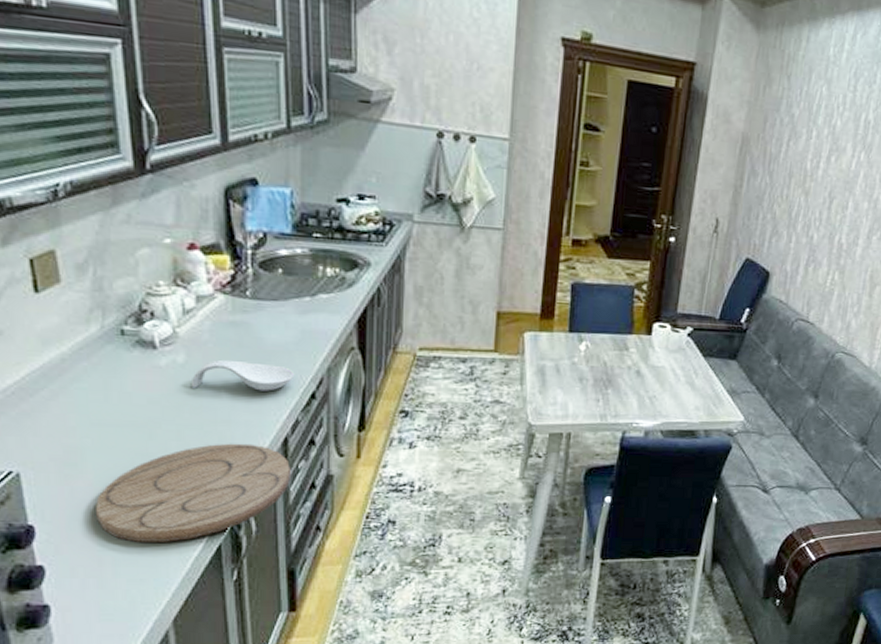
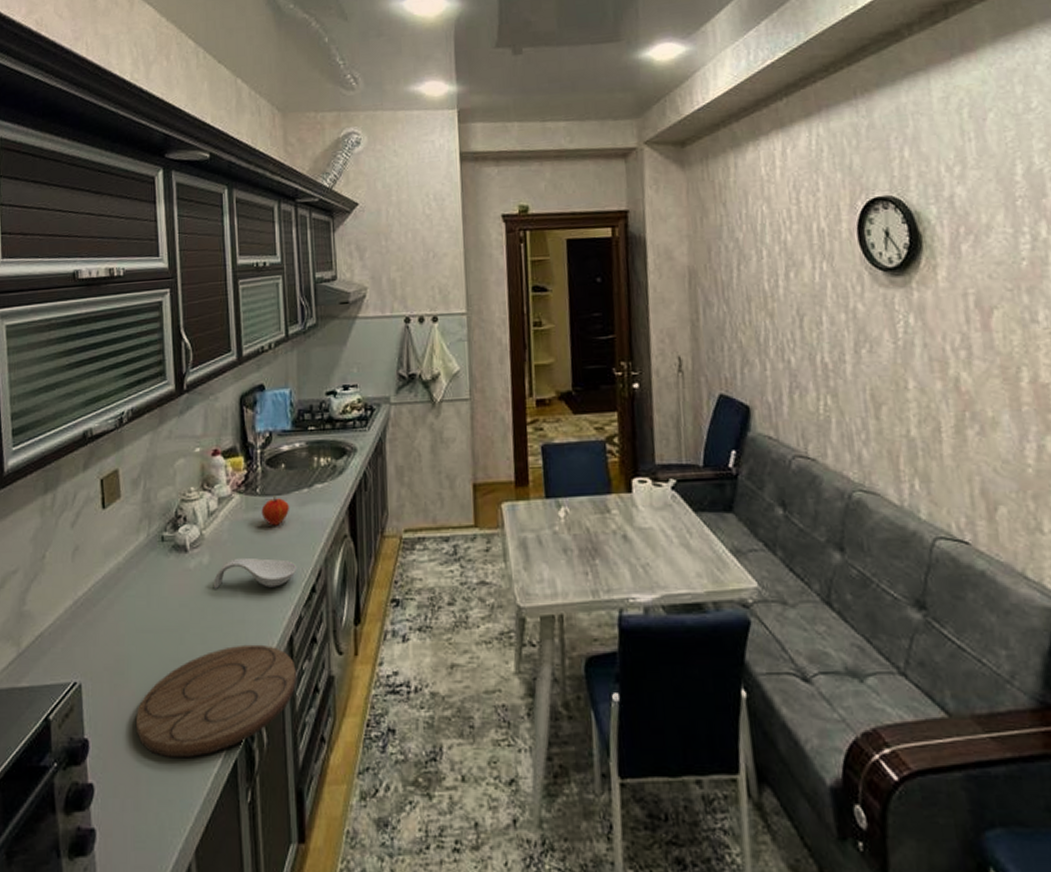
fruit: none [252,300,288,331] -> present [261,495,290,526]

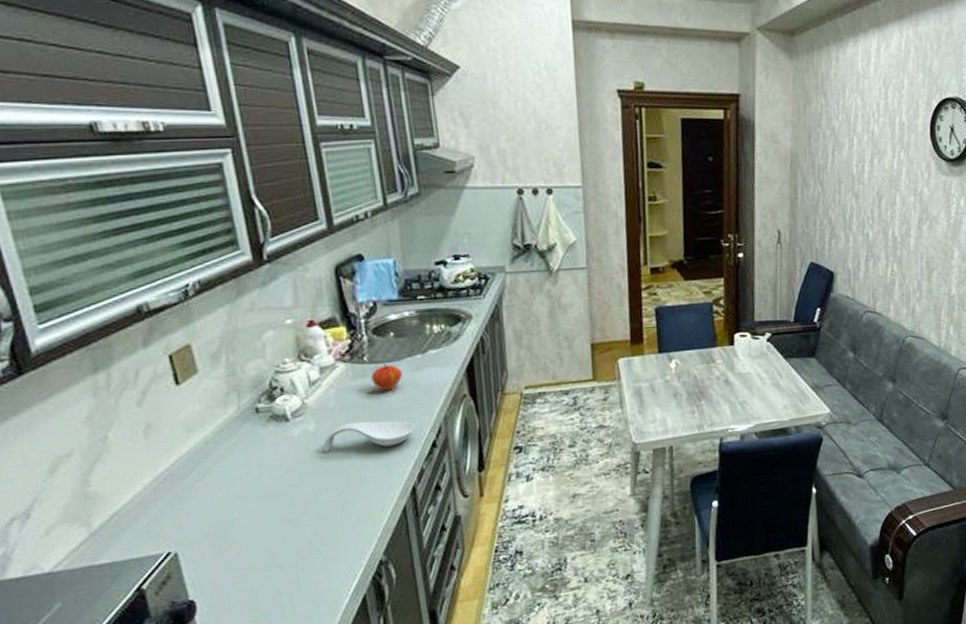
cutting board: present [136,644,296,757] -> none [248,497,422,604]

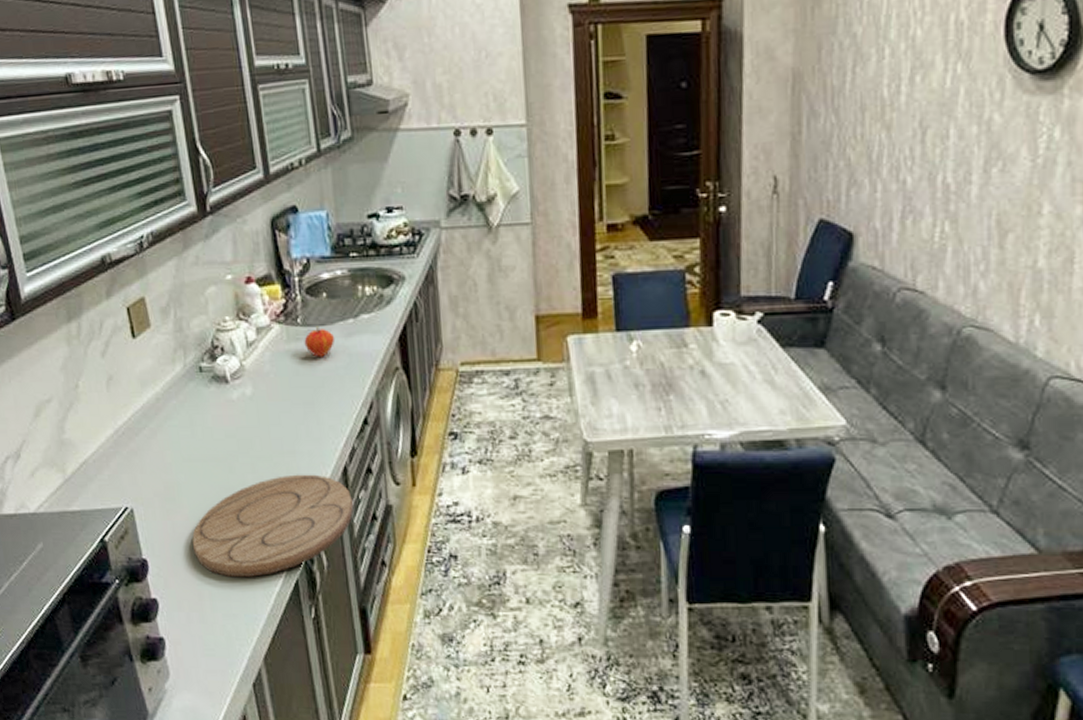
cutting board: none [248,497,422,604] -> present [192,474,353,577]
spoon rest: present [322,420,416,453] -> none [258,389,347,420]

